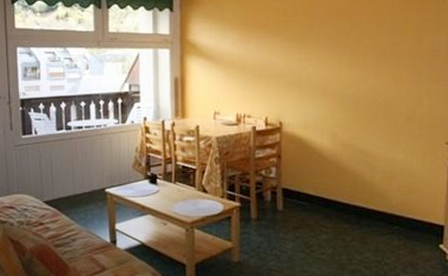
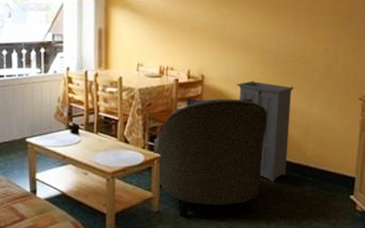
armchair: none [232,145,350,268] -> present [153,98,268,218]
storage cabinet: none [315,126,377,231] -> present [236,80,295,182]

